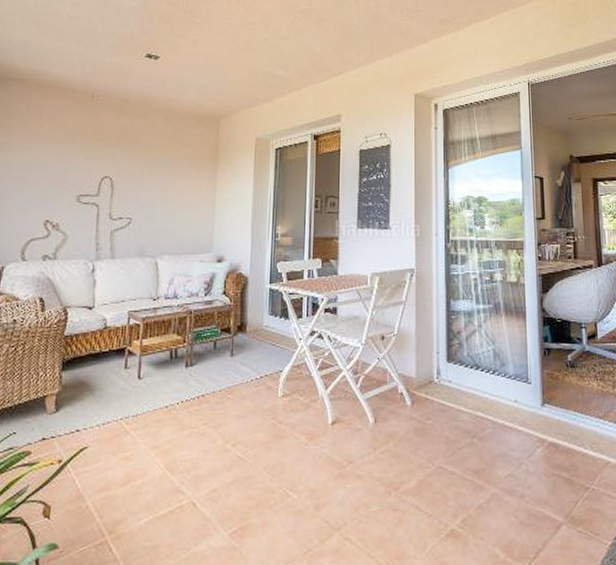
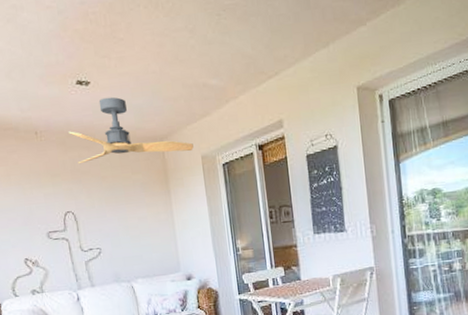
ceiling fan: none [126,72,250,132] -> present [68,97,194,165]

